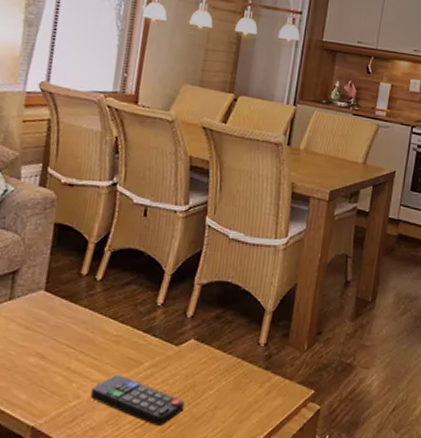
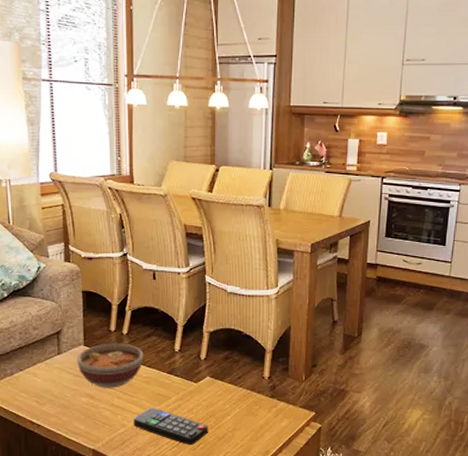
bowl: none [31,289,118,347] -> present [77,343,144,388]

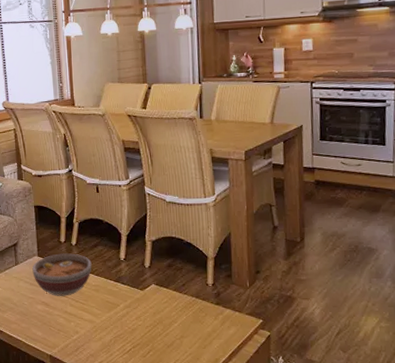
remote control: present [133,407,209,446] -> none [85,315,157,353]

